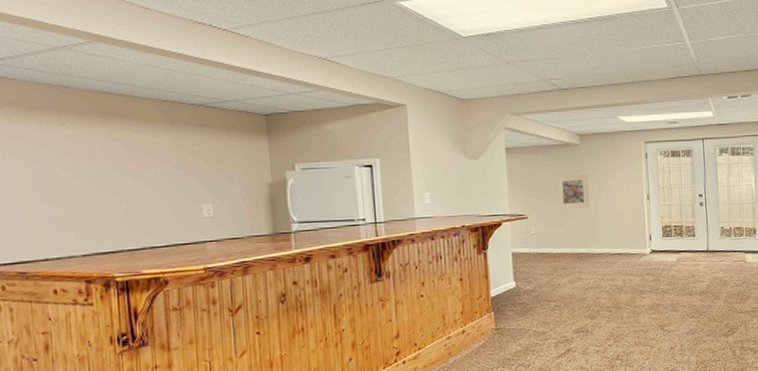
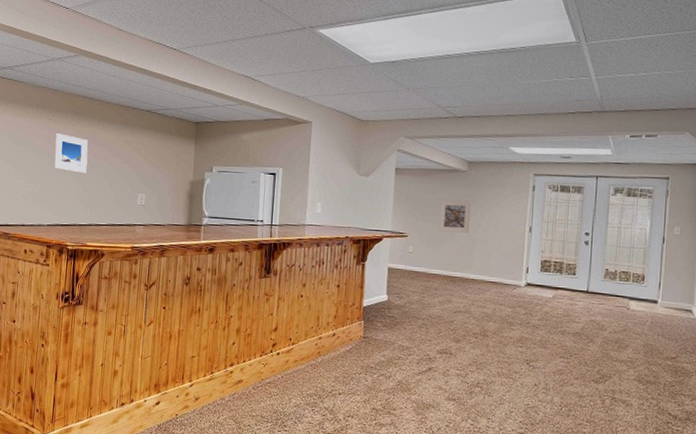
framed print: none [73,141,127,188] -> present [53,133,88,174]

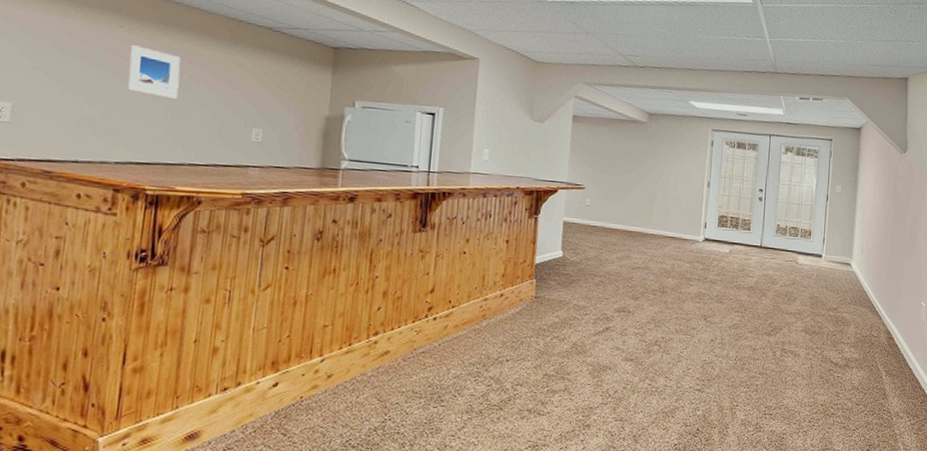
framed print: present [439,200,472,233] -> none [618,152,652,187]

